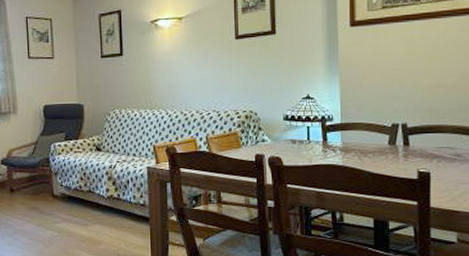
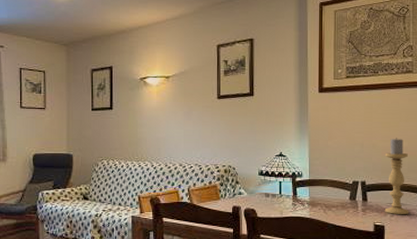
candle holder: none [429,73,460,160] -> present [385,138,409,214]

